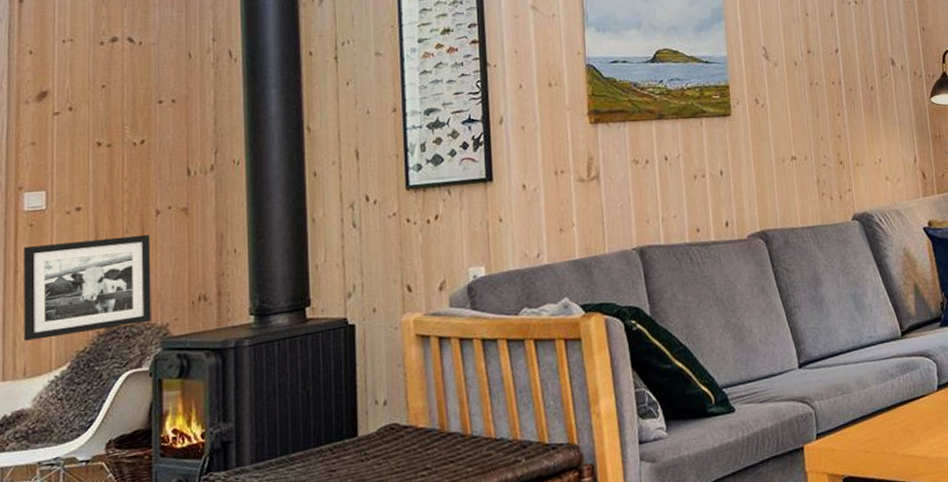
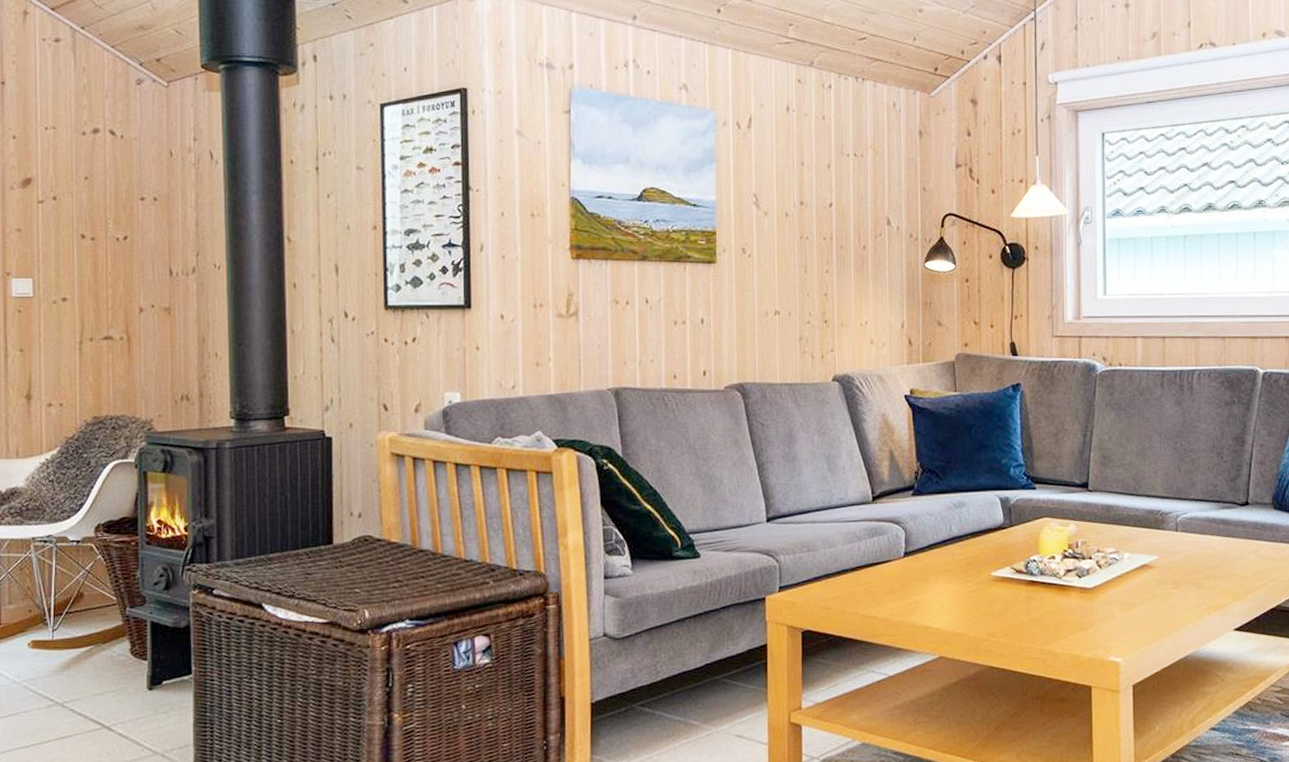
picture frame: present [24,234,151,341] -> none [13,330,136,423]

